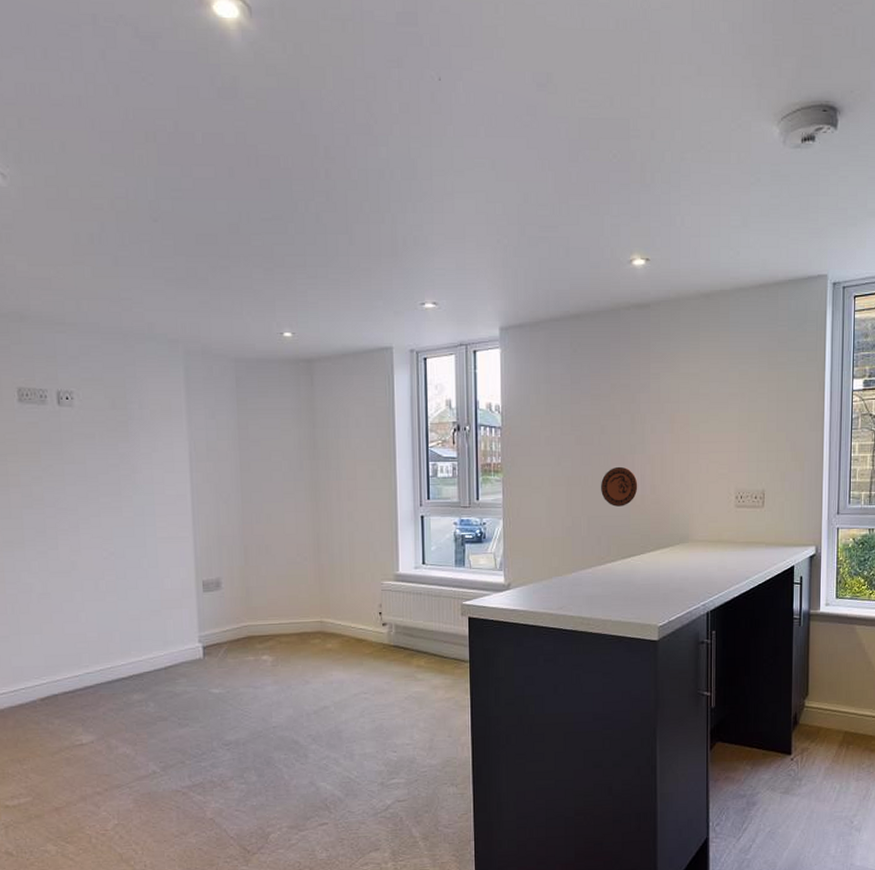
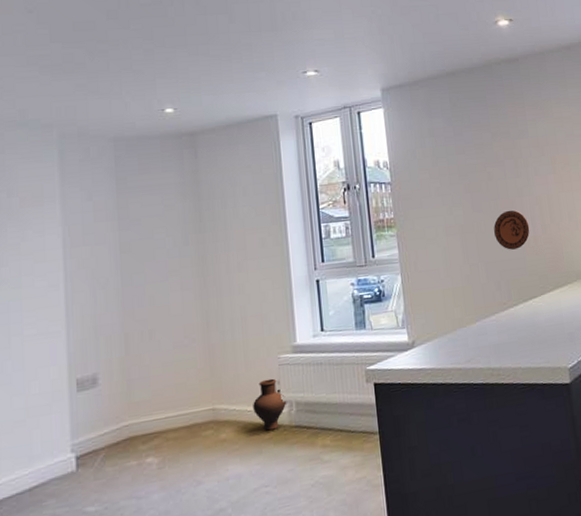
vase: none [356,601,386,647] -> present [253,378,286,431]

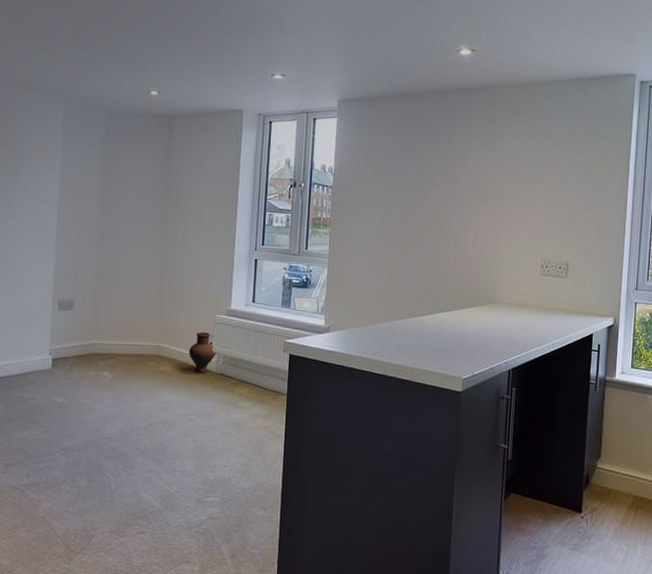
decorative plate: present [494,210,530,250] -> none [418,229,452,266]

